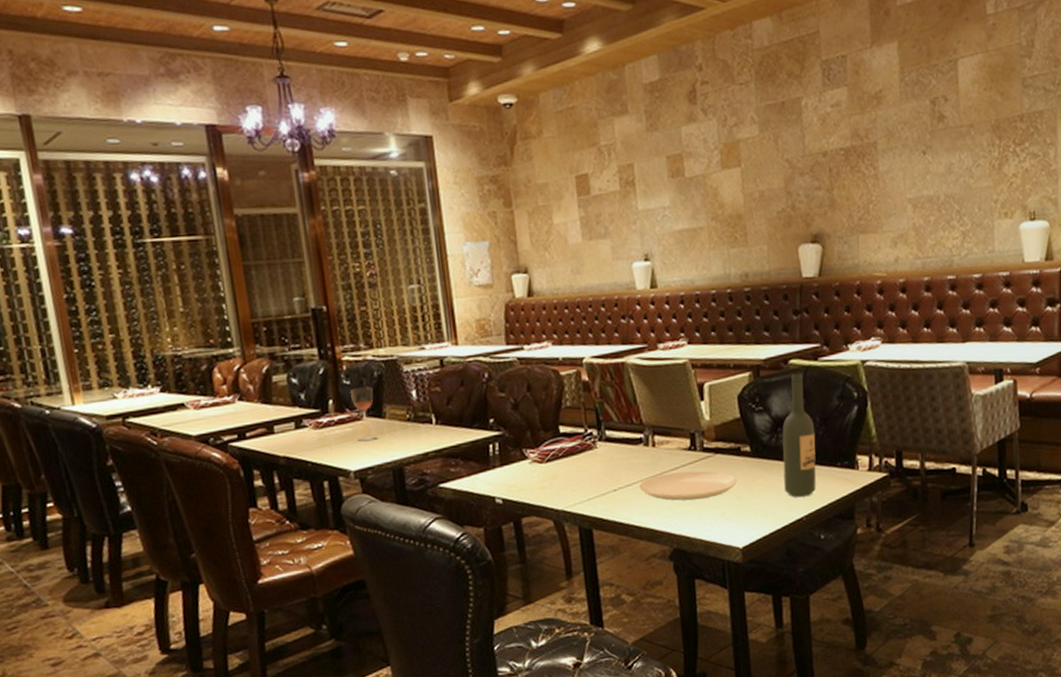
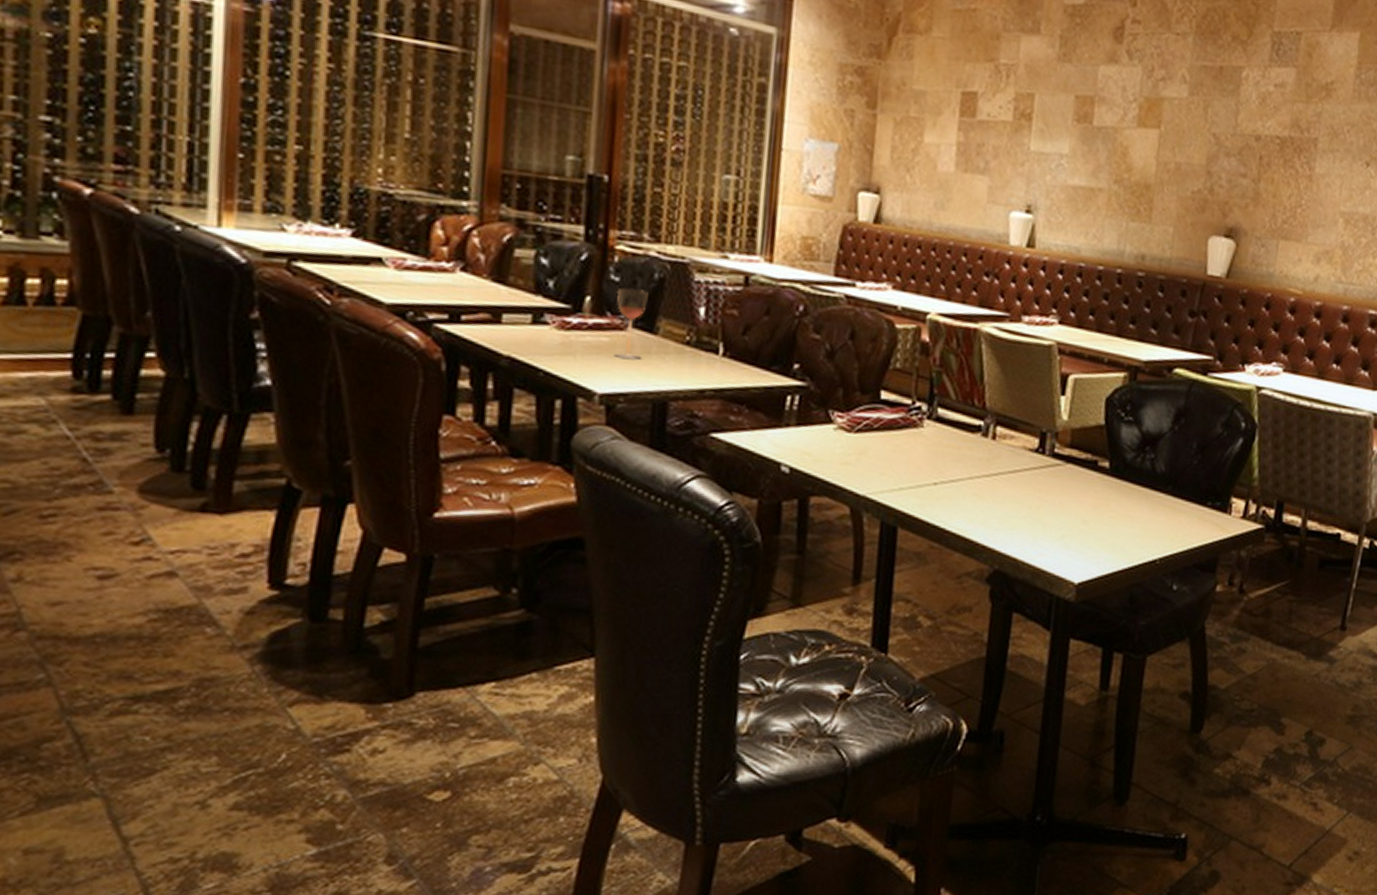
plate: present [639,470,737,501] -> none [966,475,1087,515]
wine bottle: present [782,373,816,497] -> none [1140,385,1189,535]

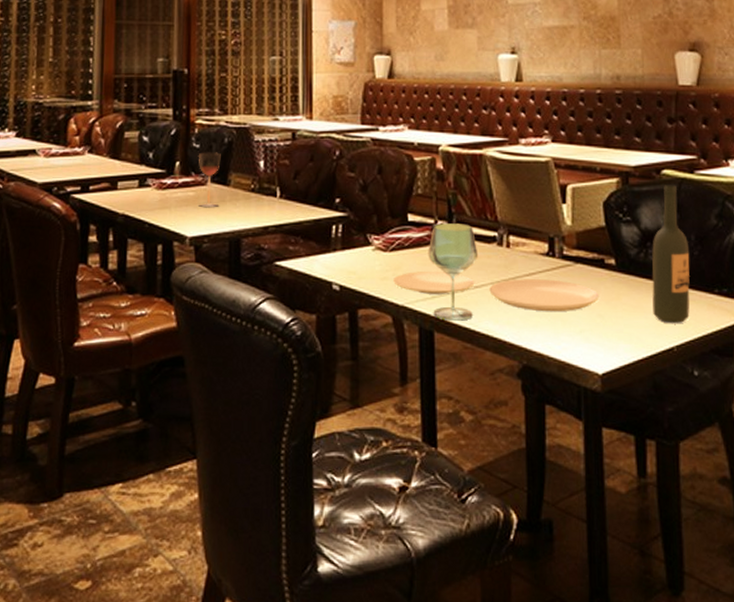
plate: none [856,458,951,487] -> present [393,271,475,294]
wine glass: none [899,405,959,518] -> present [428,223,479,321]
plate: none [966,475,1087,515] -> present [489,279,599,312]
wine bottle: none [1140,385,1189,535] -> present [652,185,690,323]

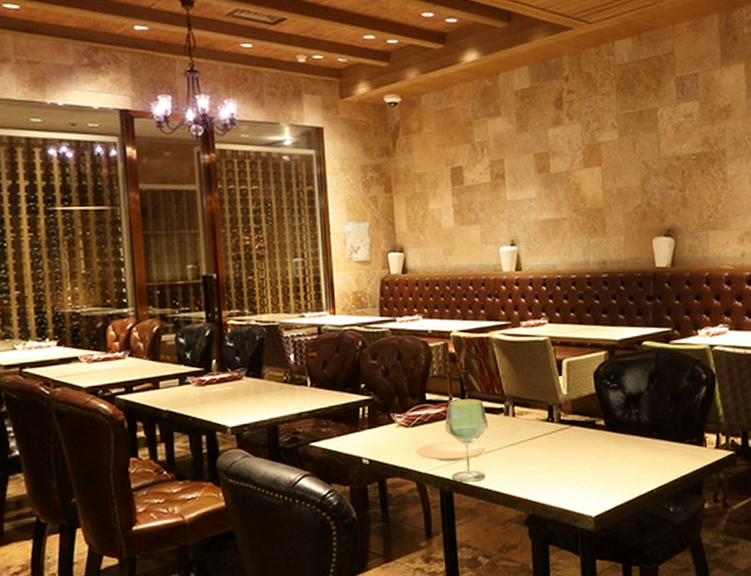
wineglass: present [198,152,221,207] -> none [232,349,256,399]
plate: present [489,279,599,312] -> none [499,441,591,469]
wine bottle: present [652,185,690,323] -> none [635,354,666,470]

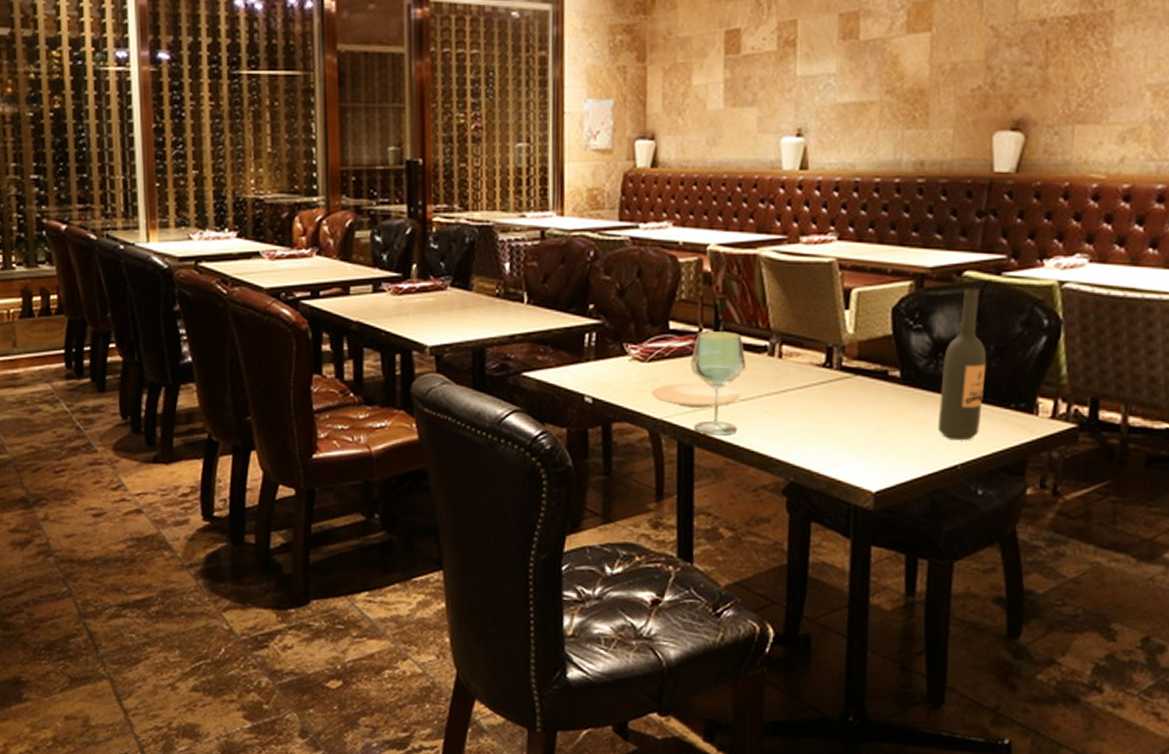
wine bottle: none [635,354,666,470] -> present [938,288,987,440]

